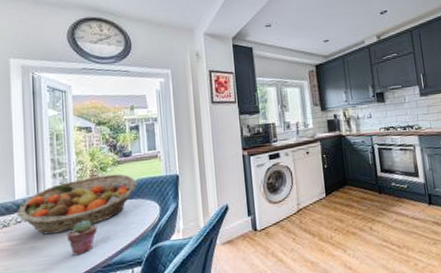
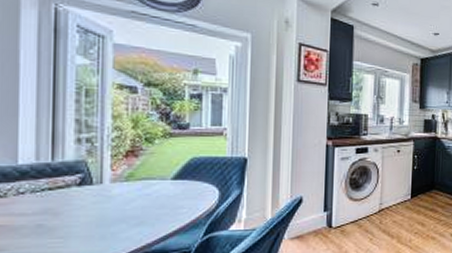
fruit basket: present [16,173,137,235] -> none [18,148,192,212]
potted succulent: present [67,220,98,256] -> none [92,198,135,240]

